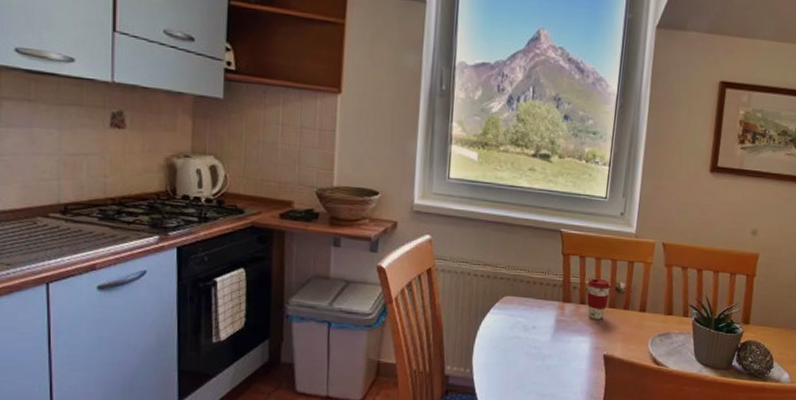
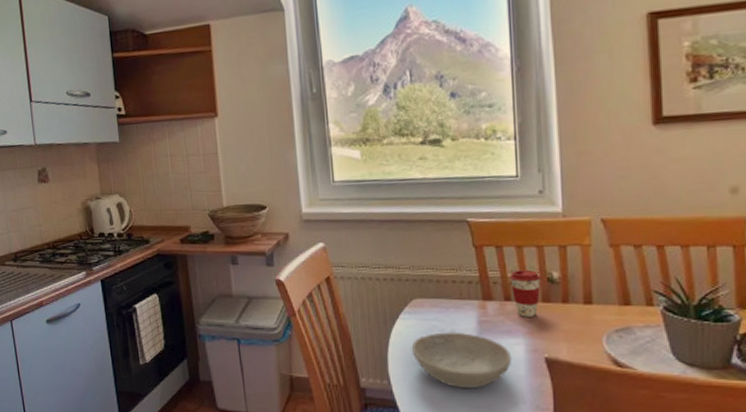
bowl: none [495,328,578,379] -> present [411,332,512,388]

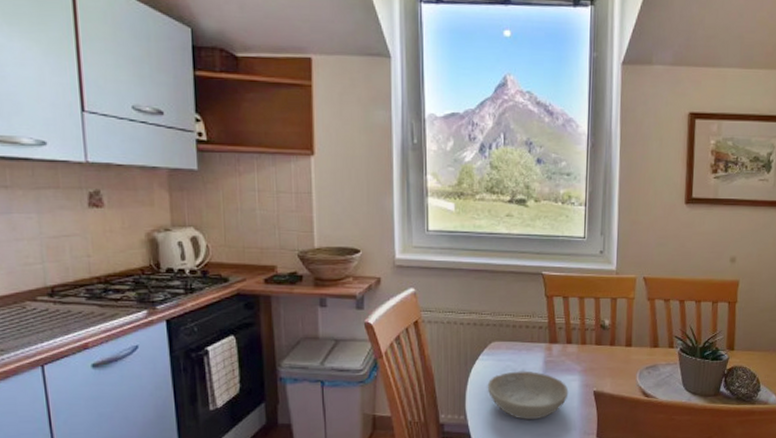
coffee cup: present [510,269,541,317] -> none [572,317,596,358]

